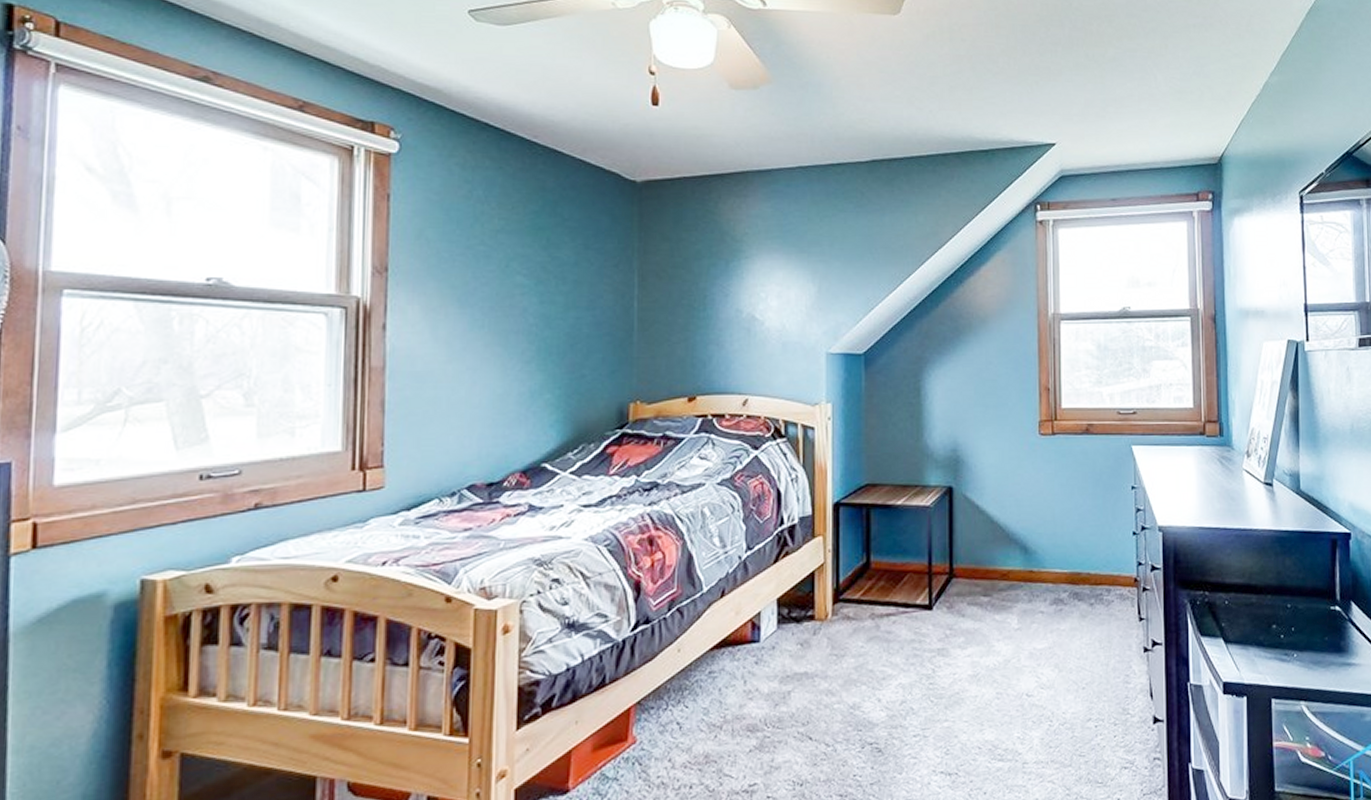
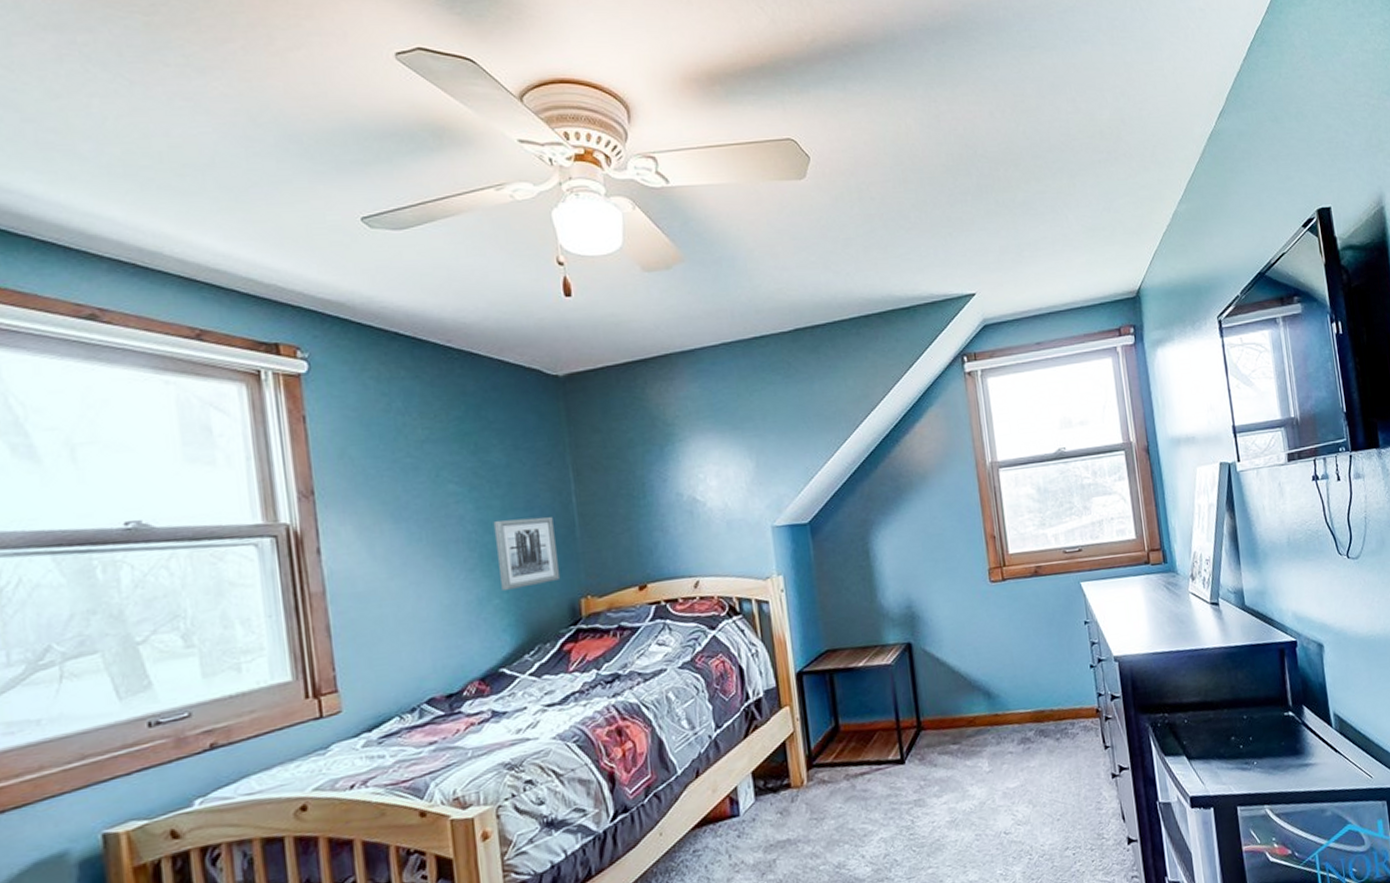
wall art: none [554,317,614,386] -> present [493,517,561,590]

